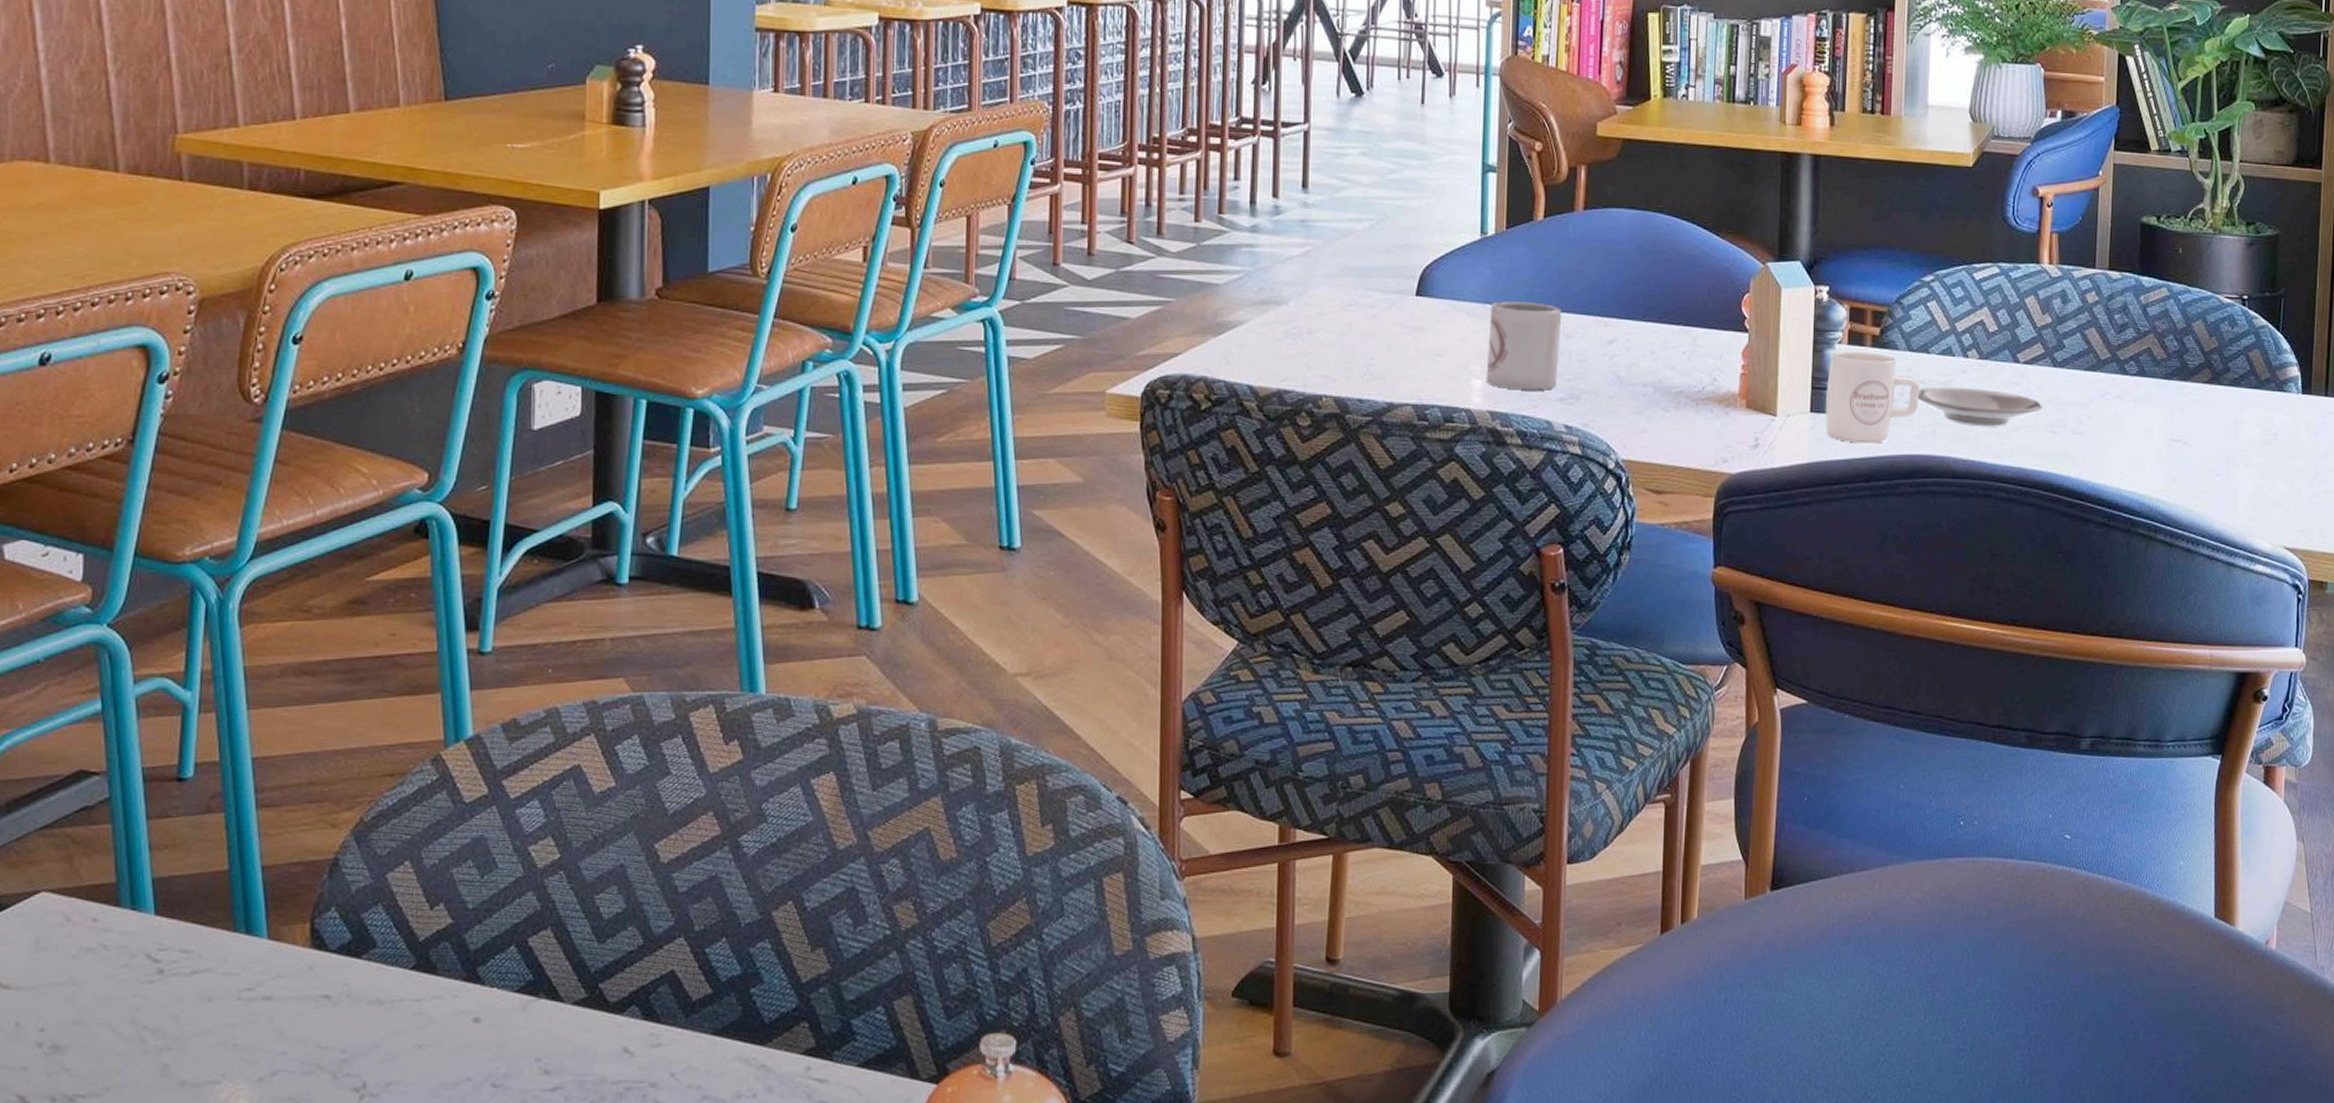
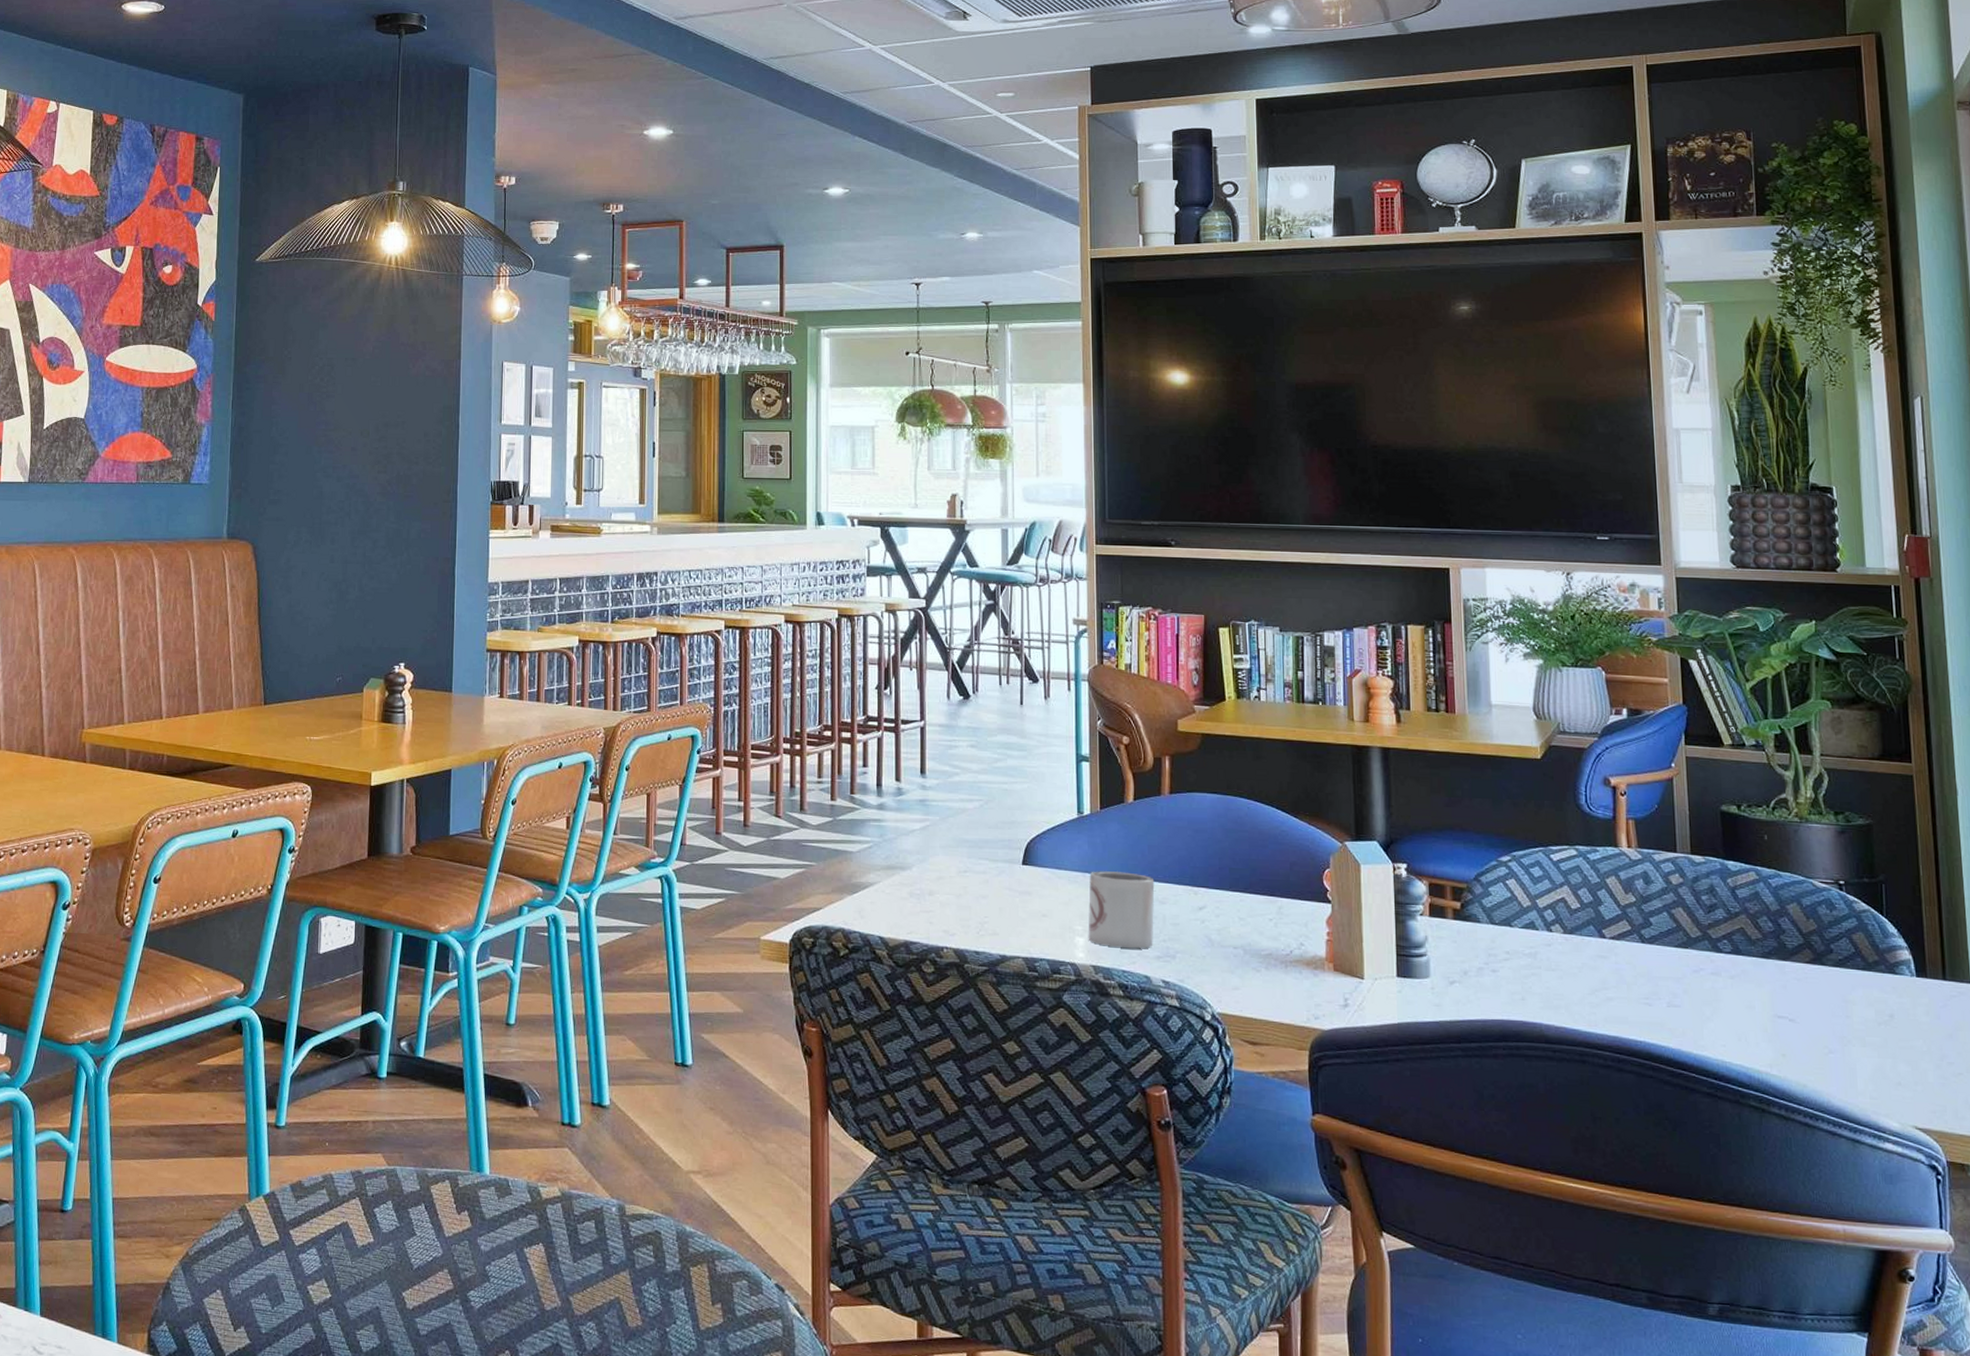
mug: present [1825,352,1920,444] -> none [1411,923,1506,1008]
saucer: present [1917,387,2043,427] -> none [1503,958,1634,997]

